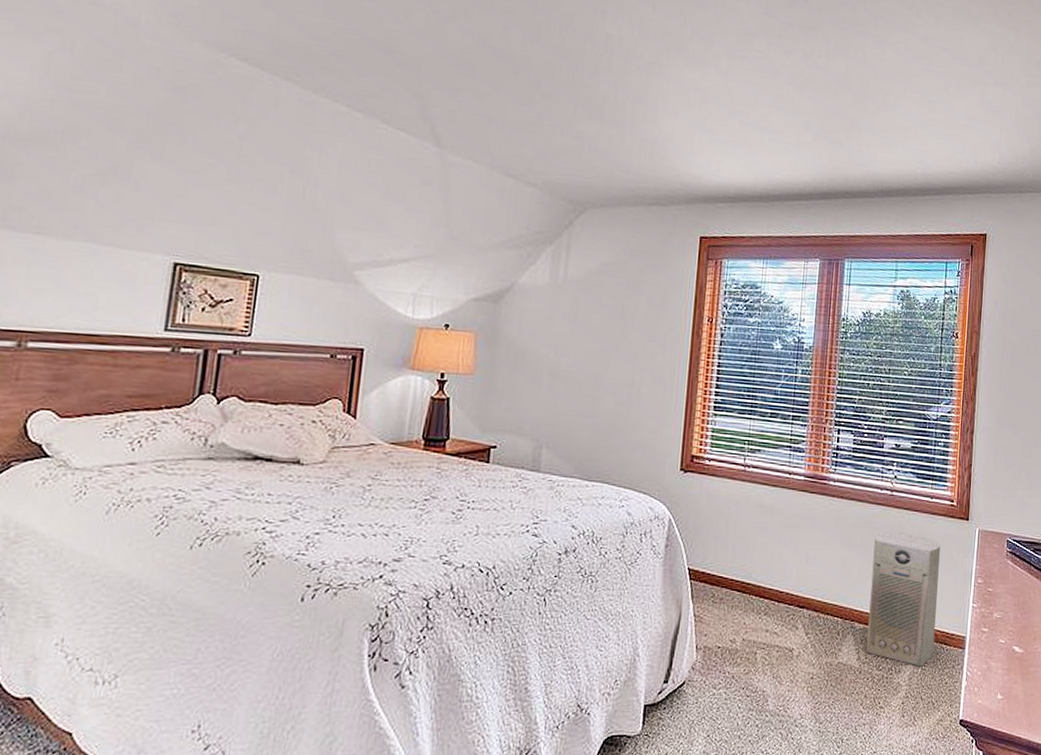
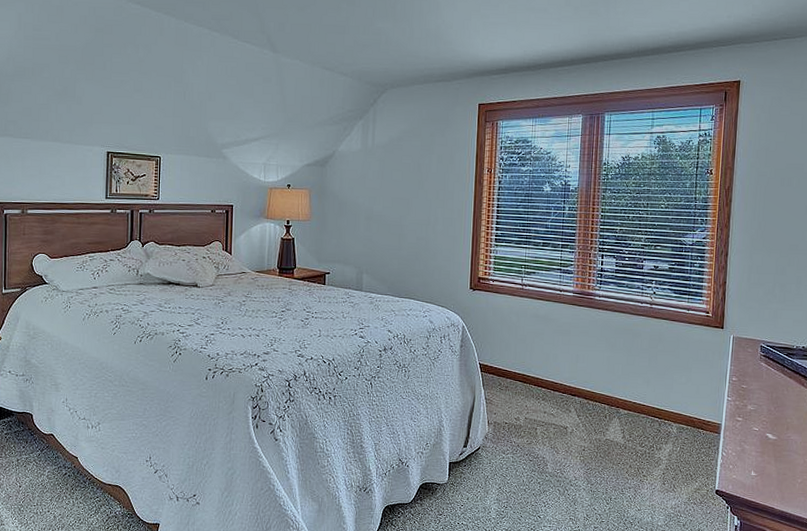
air purifier: present [865,532,940,667] -> none [630,337,697,446]

